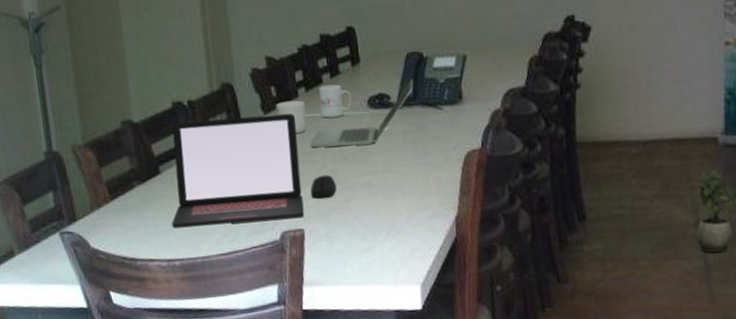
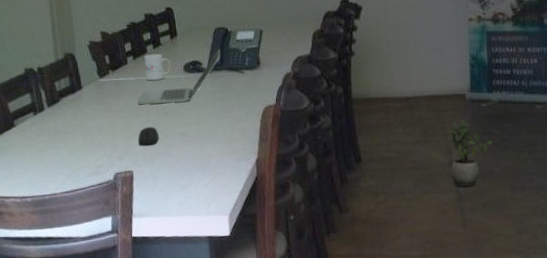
laptop: present [172,113,305,229] -> none [24,77,133,171]
mug: present [276,100,307,134] -> none [110,66,135,94]

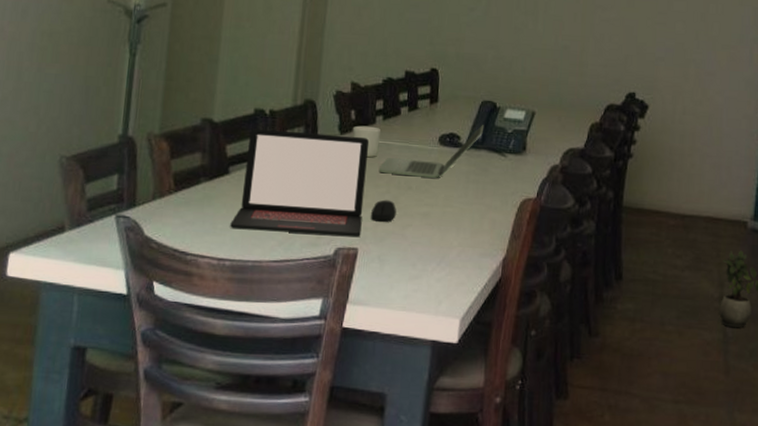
laptop: none [24,77,133,171] -> present [230,128,370,238]
mug: none [110,66,135,94] -> present [353,125,382,158]
mug: present [144,53,171,81] -> none [393,117,426,148]

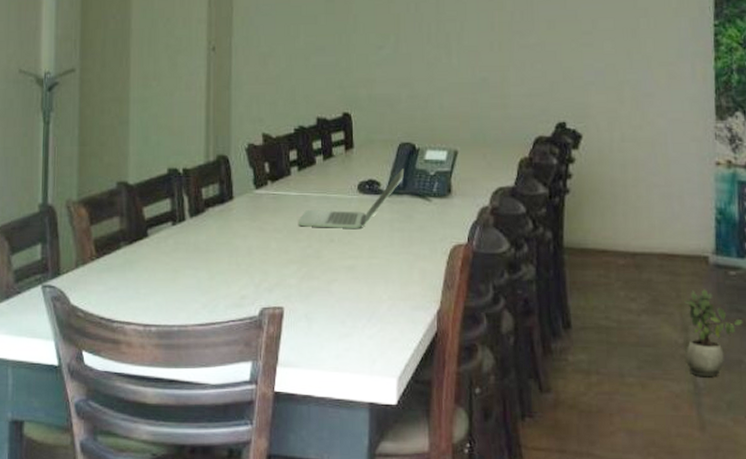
laptop: present [230,128,370,238] -> none [153,188,286,296]
mug: present [353,125,382,158] -> none [268,178,297,211]
computer mouse: present [371,199,396,222] -> none [294,254,320,278]

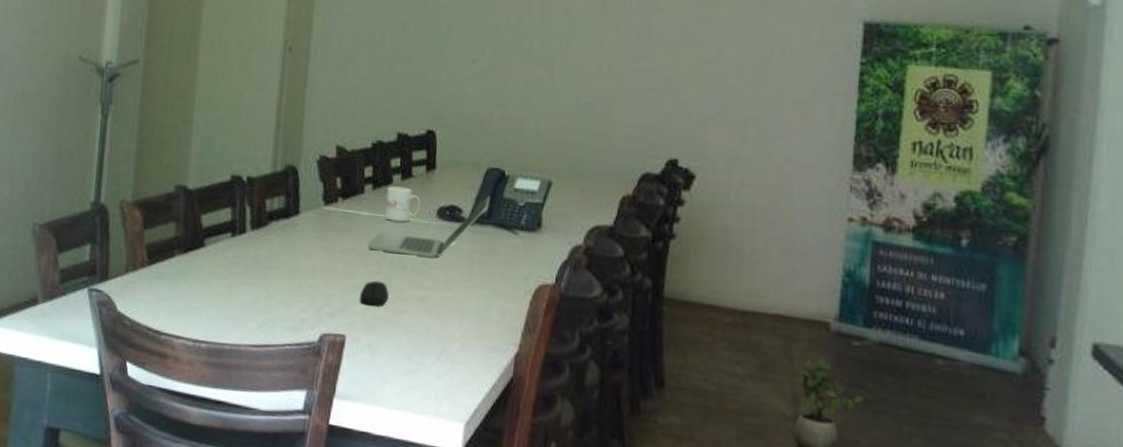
computer mouse: none [294,254,320,278] -> present [360,280,389,306]
mug: none [310,166,343,199] -> present [384,186,422,222]

